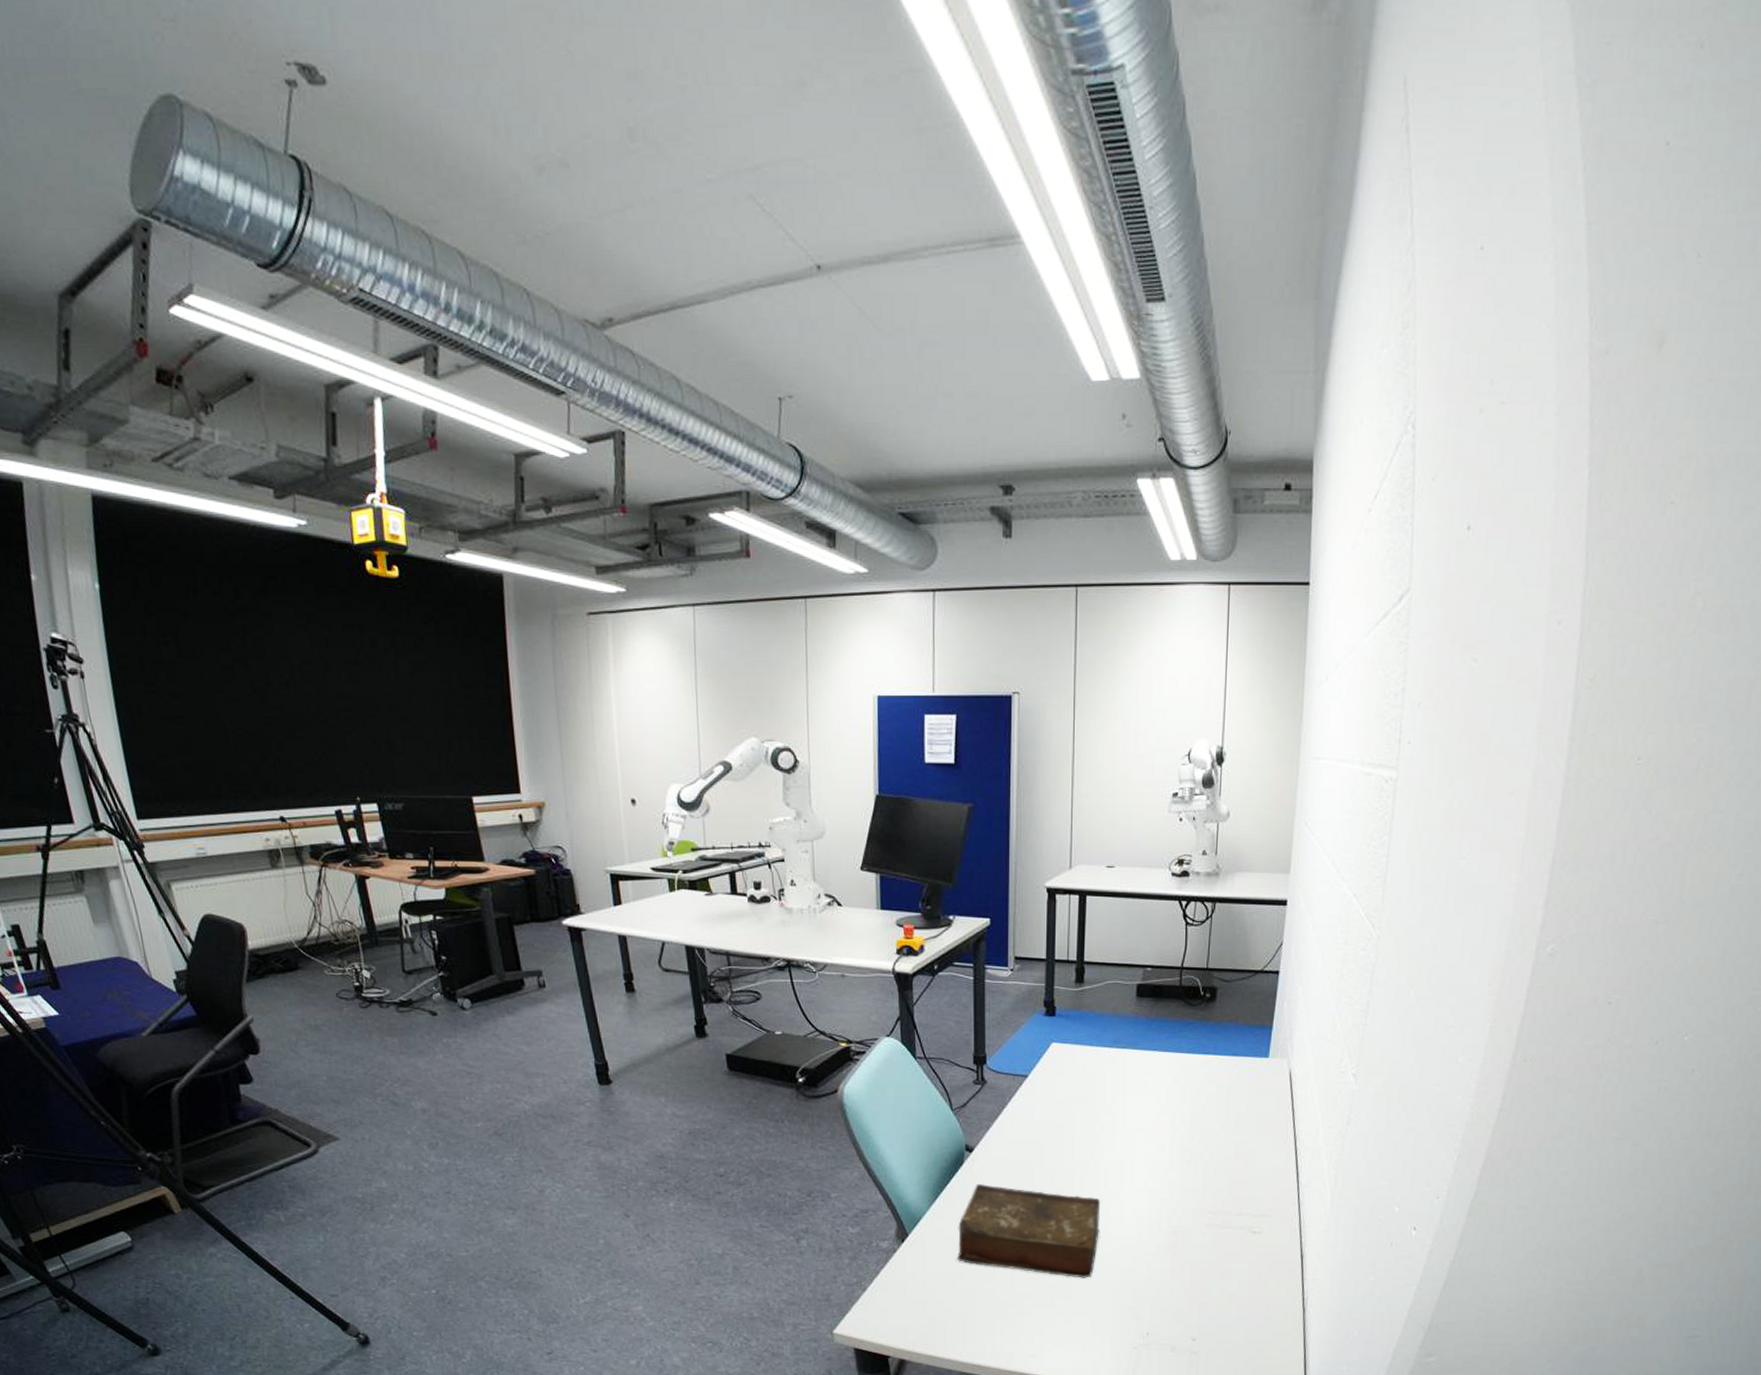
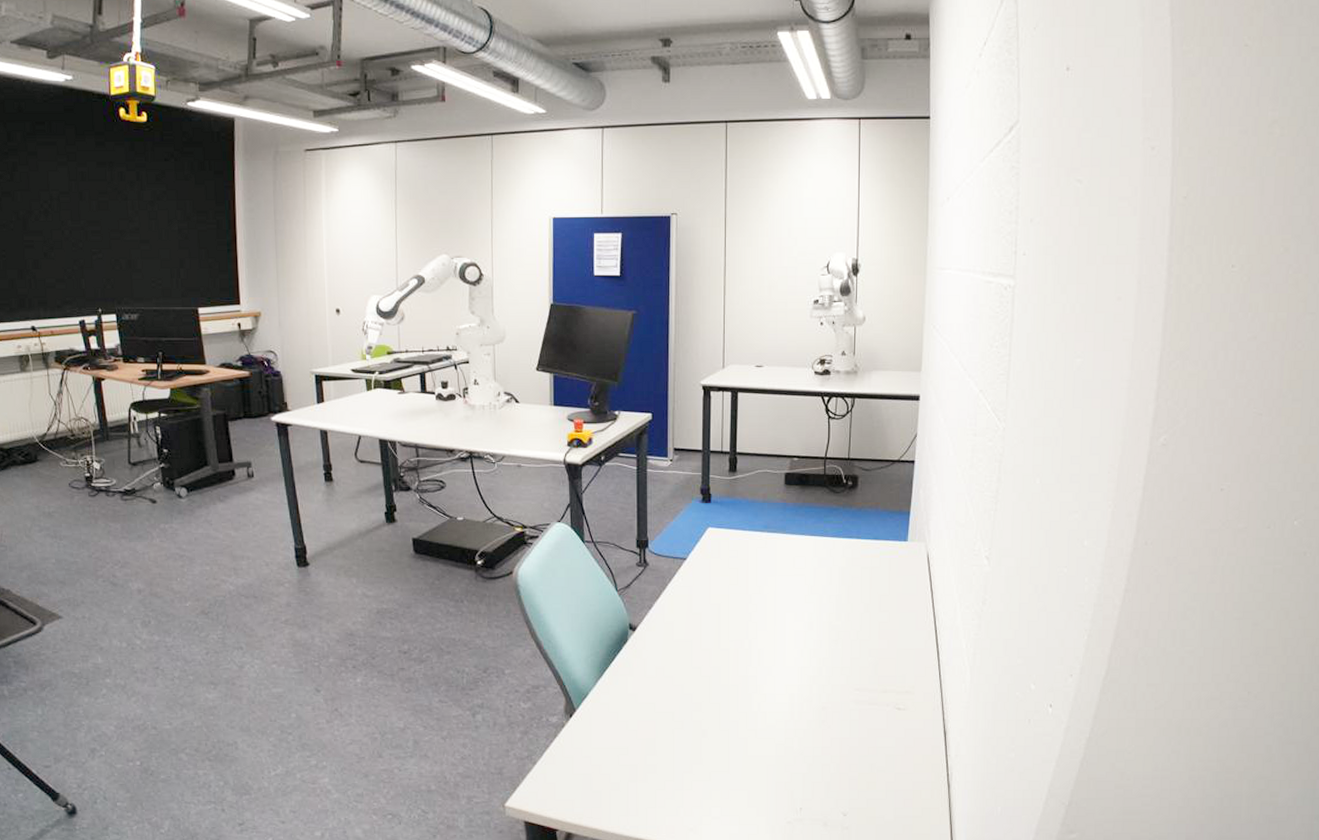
book: present [957,1183,1100,1278] -> none [621,660,754,753]

